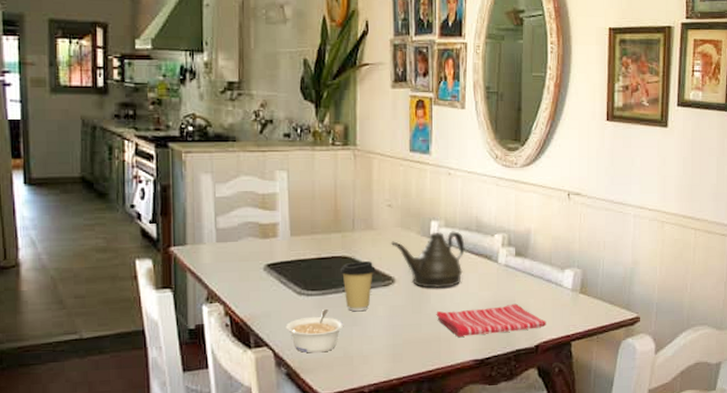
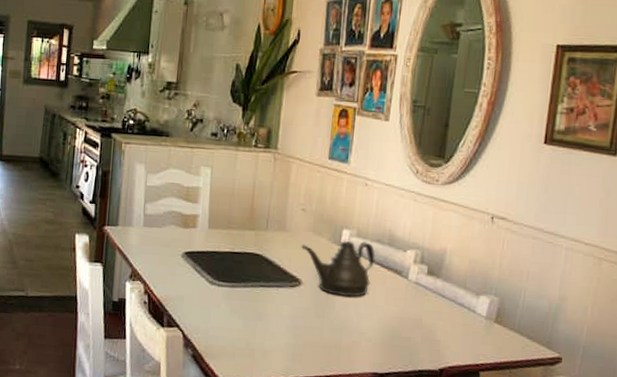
legume: present [286,309,344,353] -> none [196,301,249,341]
coffee cup: present [339,260,376,312] -> none [250,260,284,308]
dish towel: present [436,303,546,337] -> none [339,318,454,352]

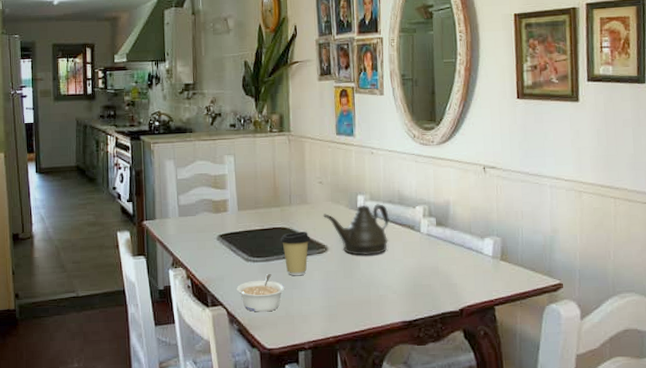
legume: none [196,301,249,341] -> present [236,274,285,312]
coffee cup: none [250,260,284,308] -> present [280,231,311,276]

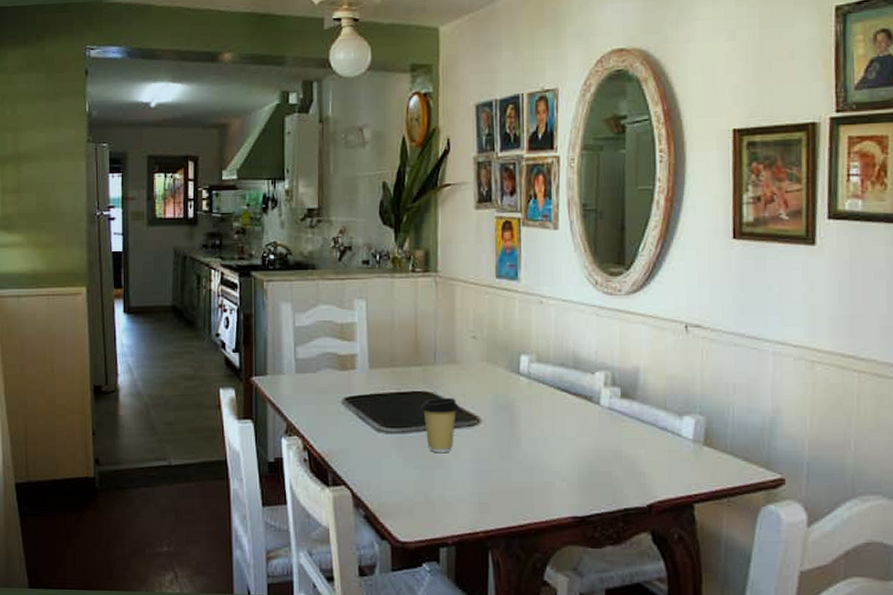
legume: present [236,274,285,312] -> none [364,449,425,496]
teapot: present [322,204,389,255] -> none [475,367,560,431]

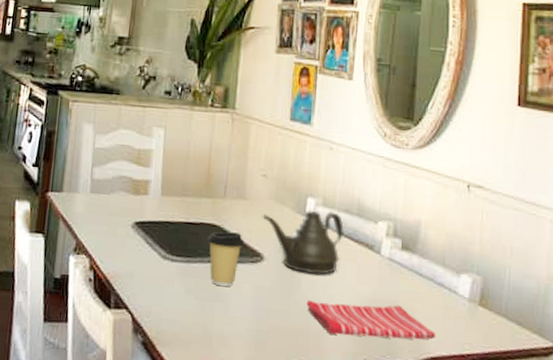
teapot: none [475,367,560,431] -> present [262,210,344,275]
dish towel: none [527,453,662,489] -> present [306,299,436,340]

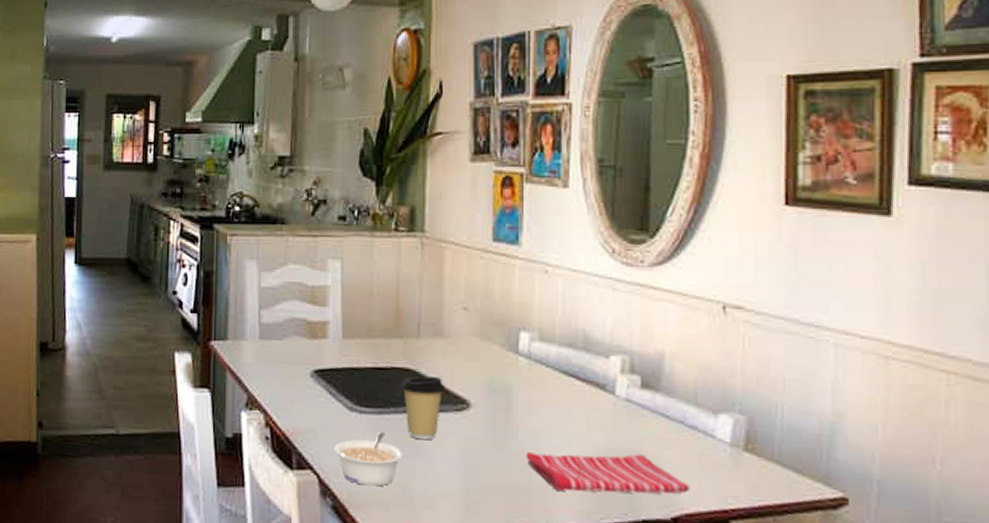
legume: none [147,279,206,326] -> present [333,432,404,487]
teapot: present [262,210,344,275] -> none [465,346,567,422]

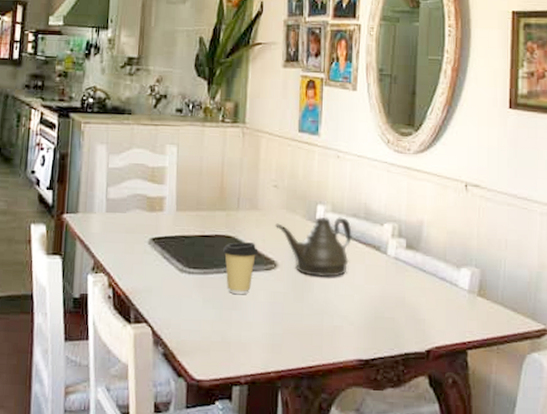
legume: present [333,432,404,487] -> none [165,290,224,335]
teapot: none [465,346,567,422] -> present [274,216,352,277]
dish towel: present [525,451,690,494] -> none [319,301,439,333]

